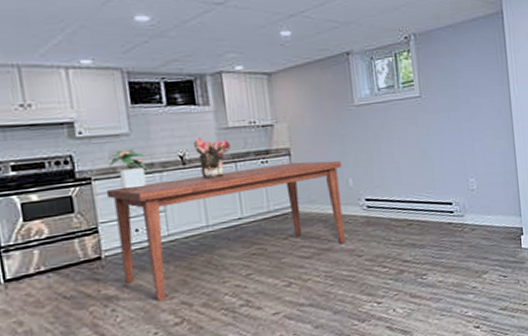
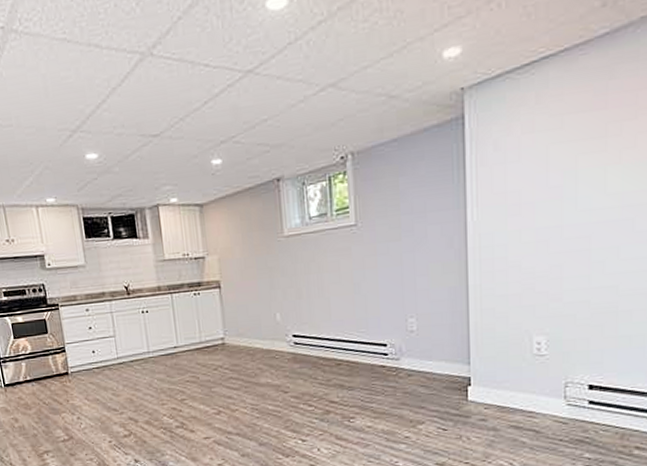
dining table: present [106,160,346,302] -> none [69,294,272,415]
potted plant: present [108,148,150,190] -> none [70,279,102,316]
bouquet: present [192,137,232,179] -> none [135,269,169,309]

